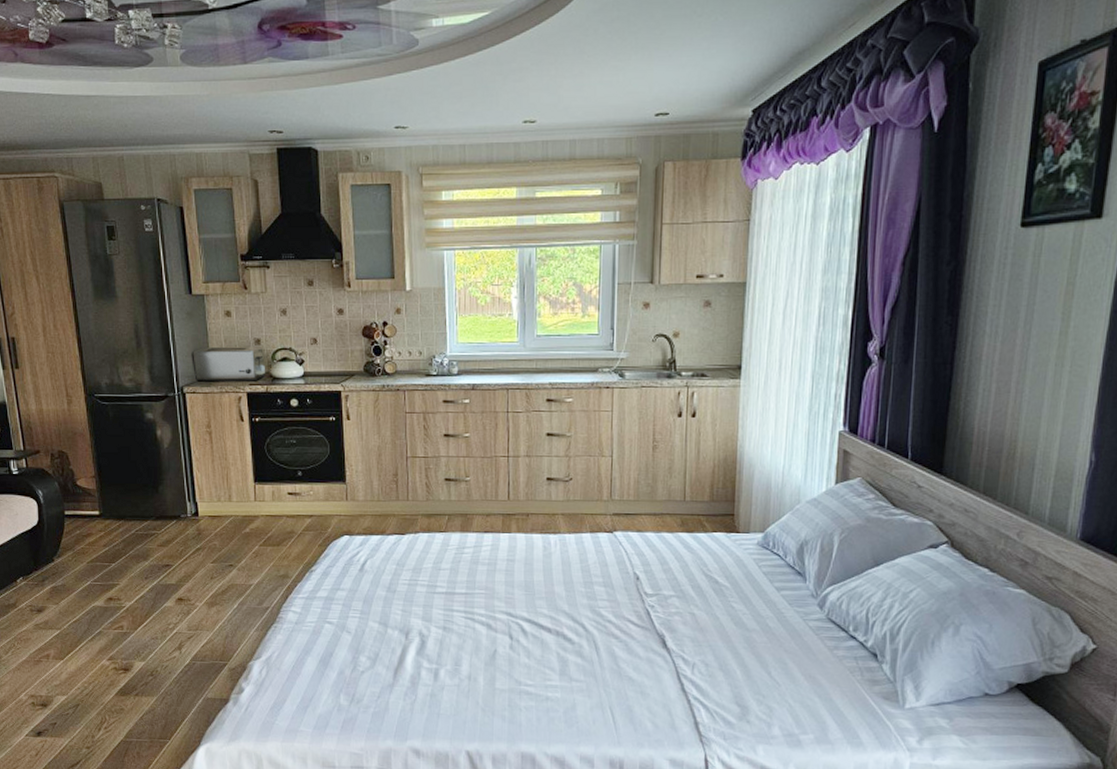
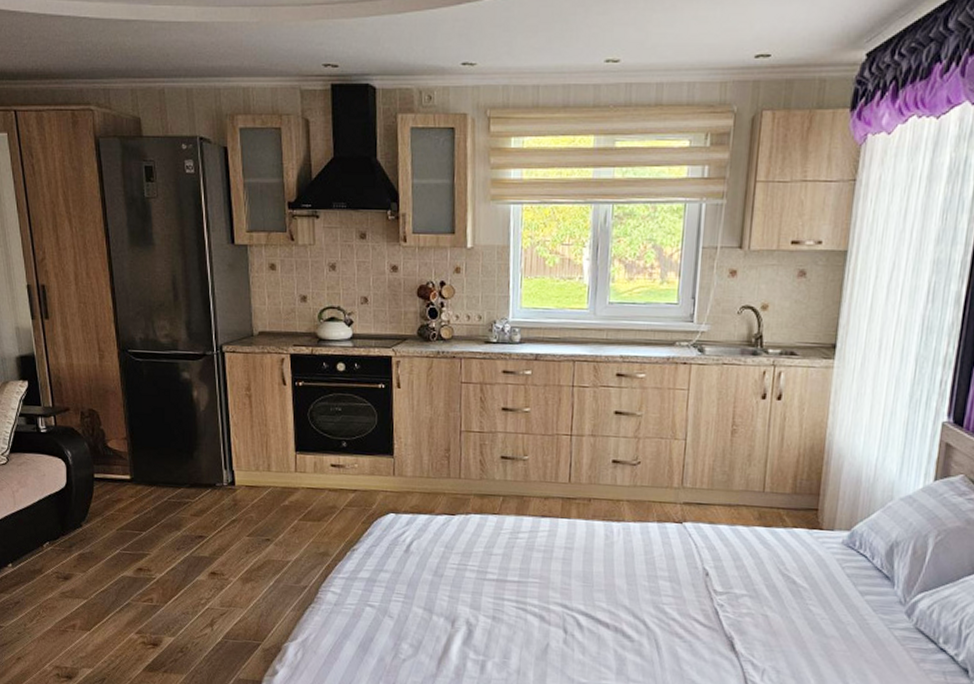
toaster: present [193,345,266,382] -> none [233,302,312,343]

